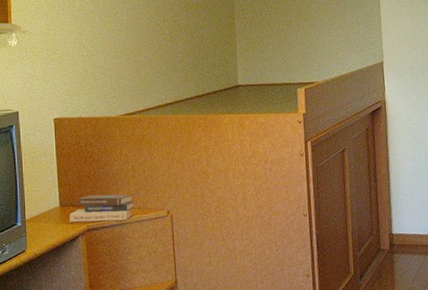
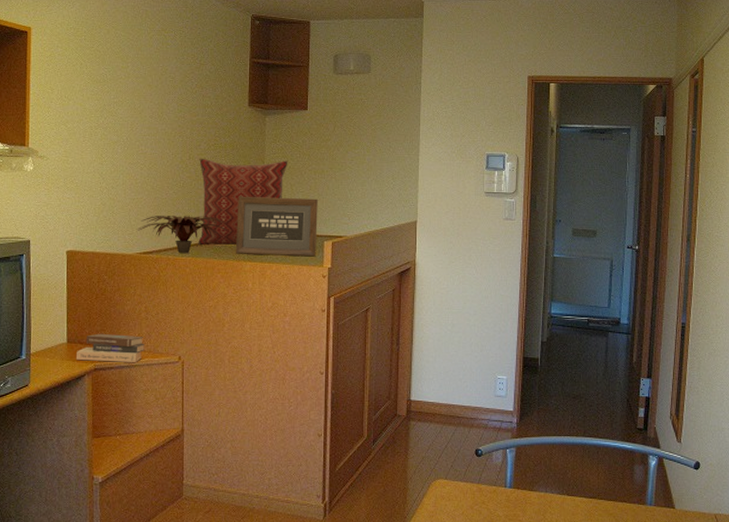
plant: none [119,74,209,111] -> present [137,216,232,253]
pillow: none [173,15,257,103] -> present [198,158,288,246]
picture frame: none [212,49,291,108] -> present [235,196,318,257]

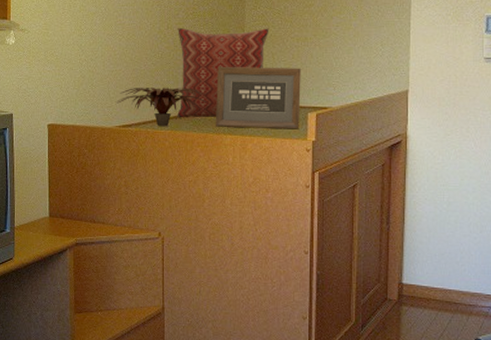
books: present [77,333,145,362] -> none [58,207,125,238]

